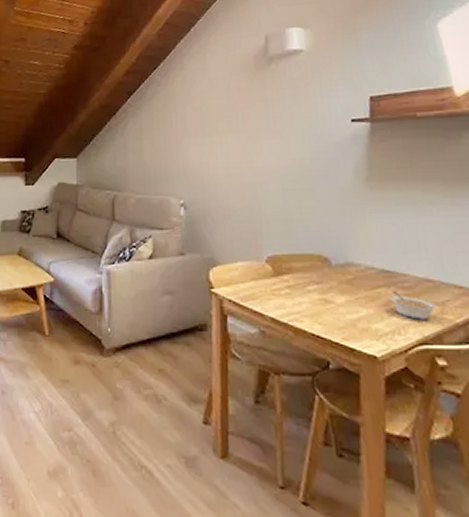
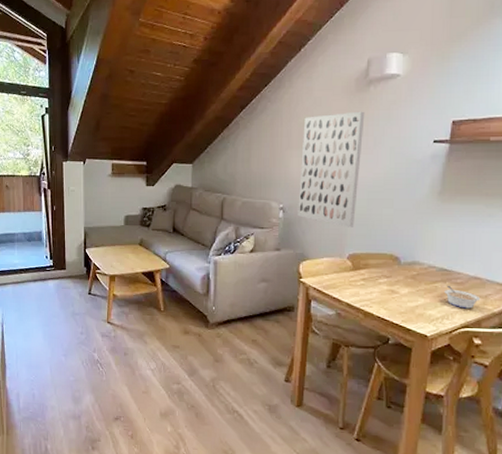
wall art: none [200,91,270,224] -> present [298,111,365,227]

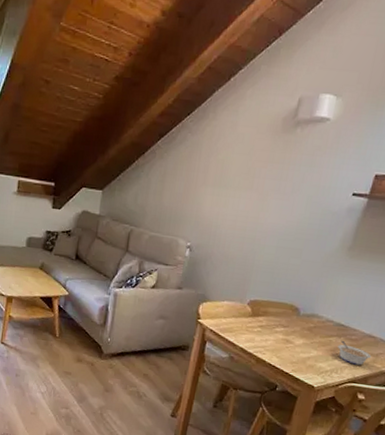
wall art: present [298,111,365,227] -> none [204,153,288,274]

